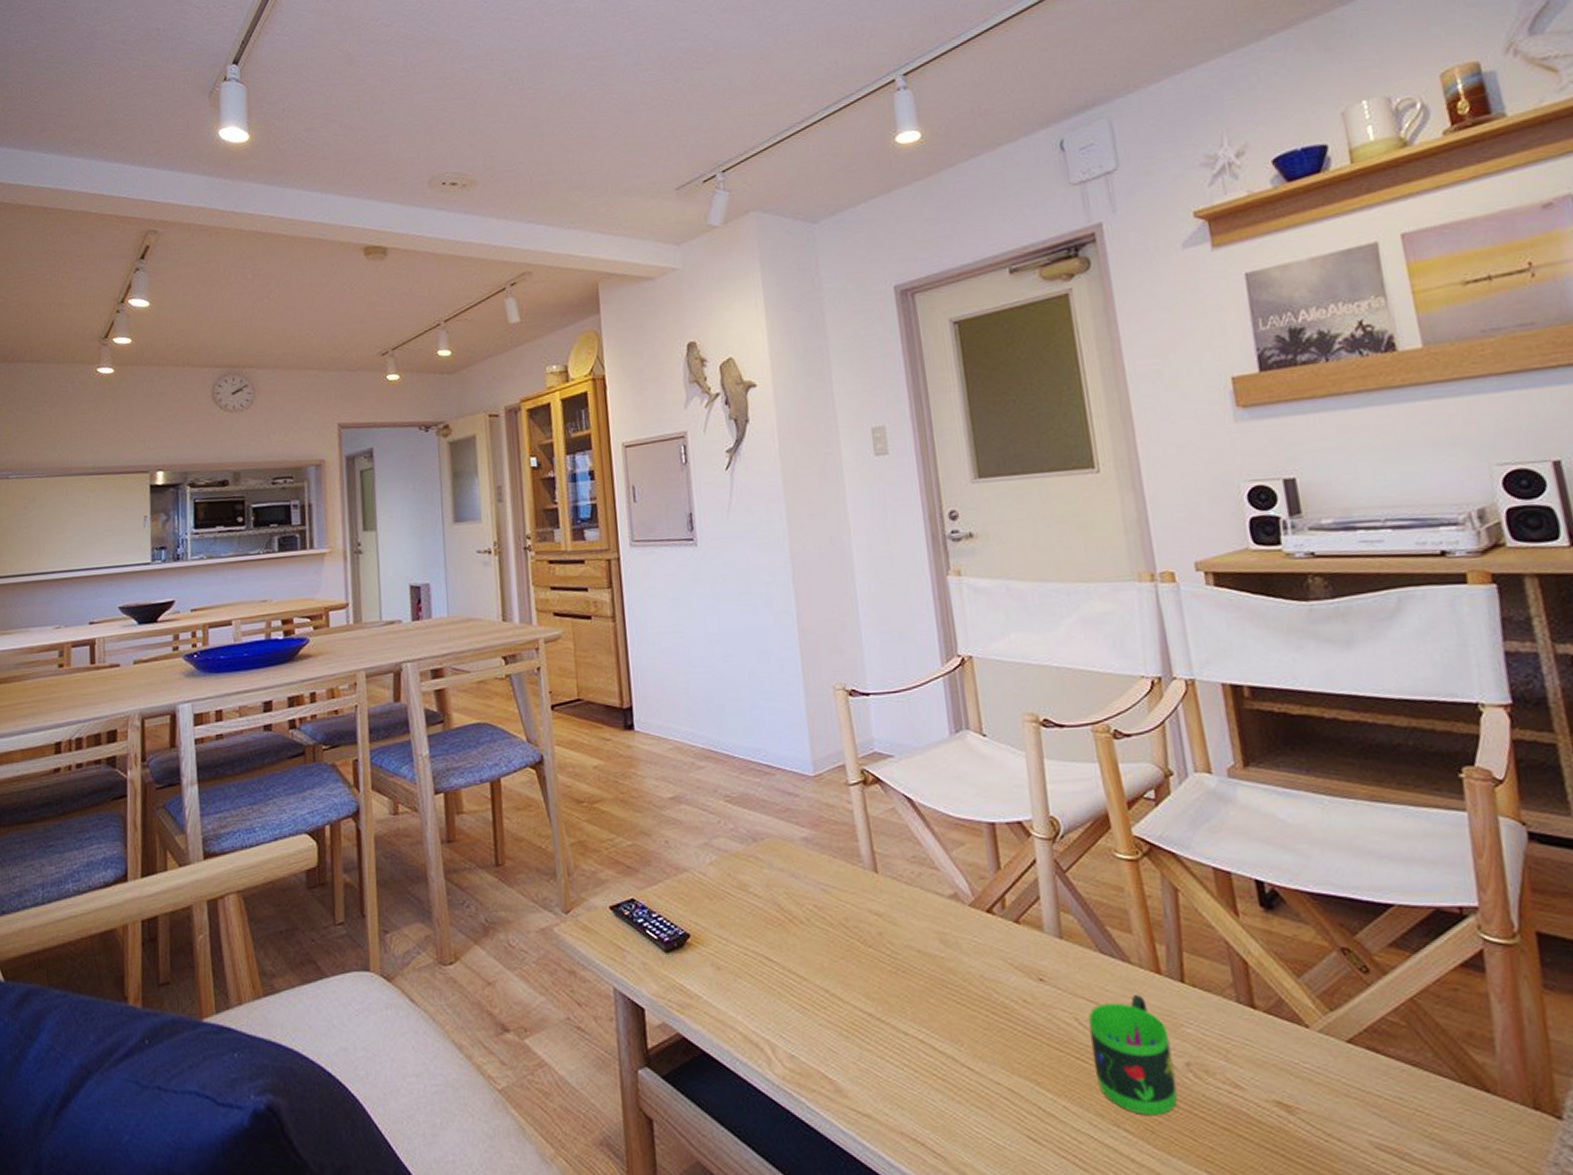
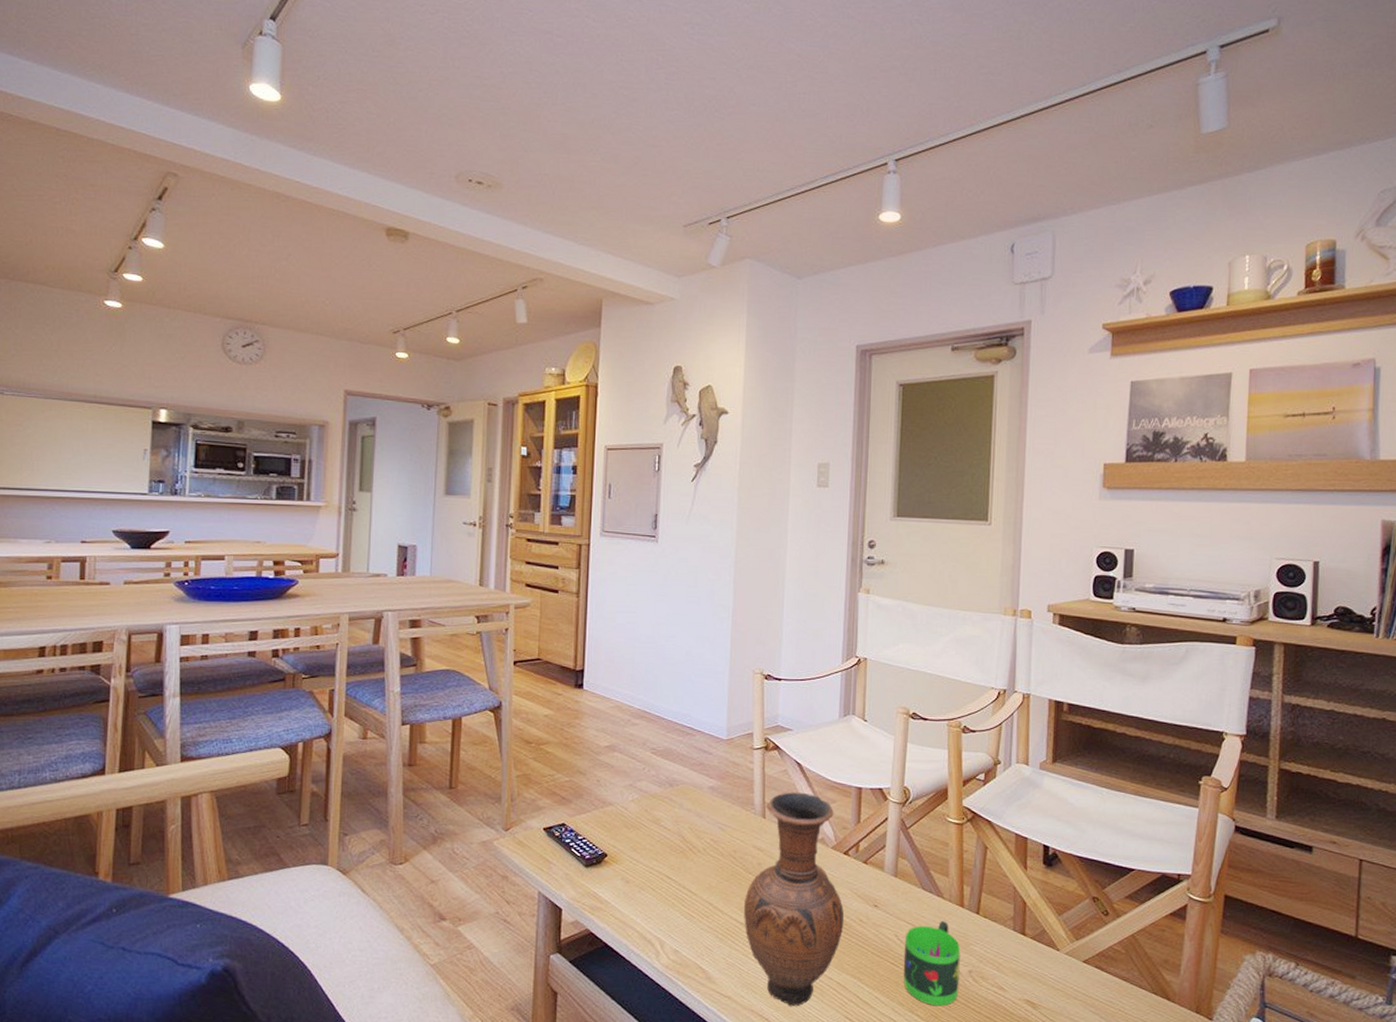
vase: none [868,835,1004,1126] -> present [744,792,845,1007]

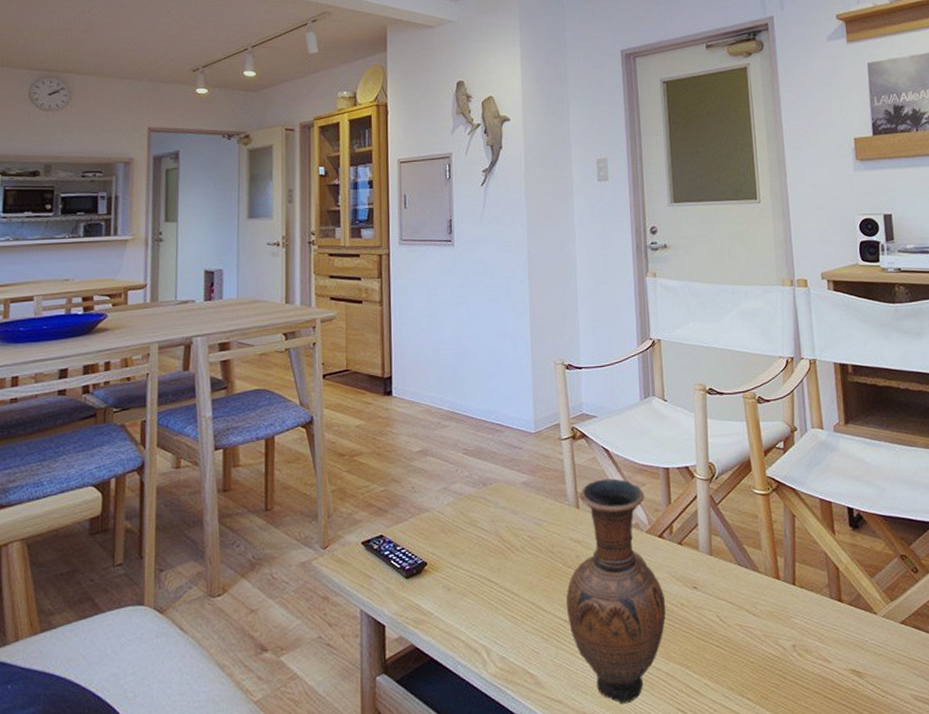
mug: present [903,921,961,1007] -> none [727,596,785,687]

